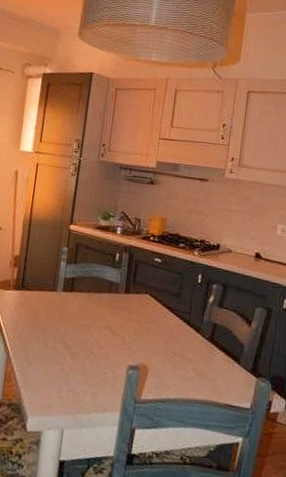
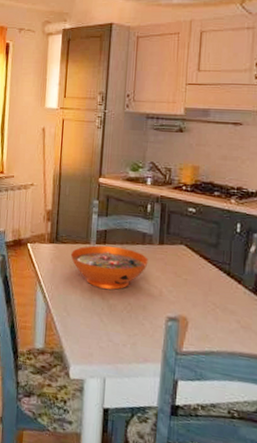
decorative bowl: none [35,293,114,338] -> present [70,245,149,290]

